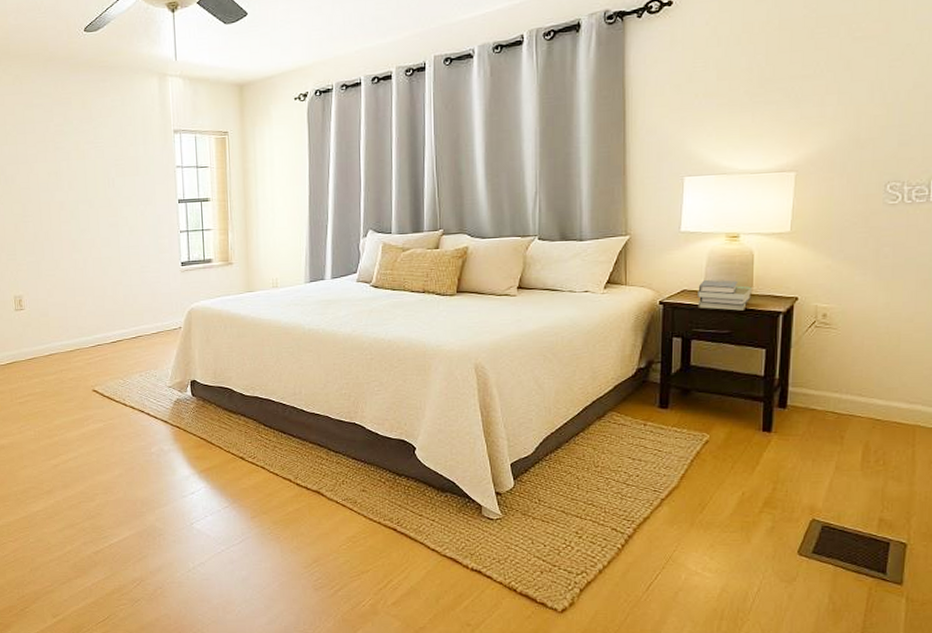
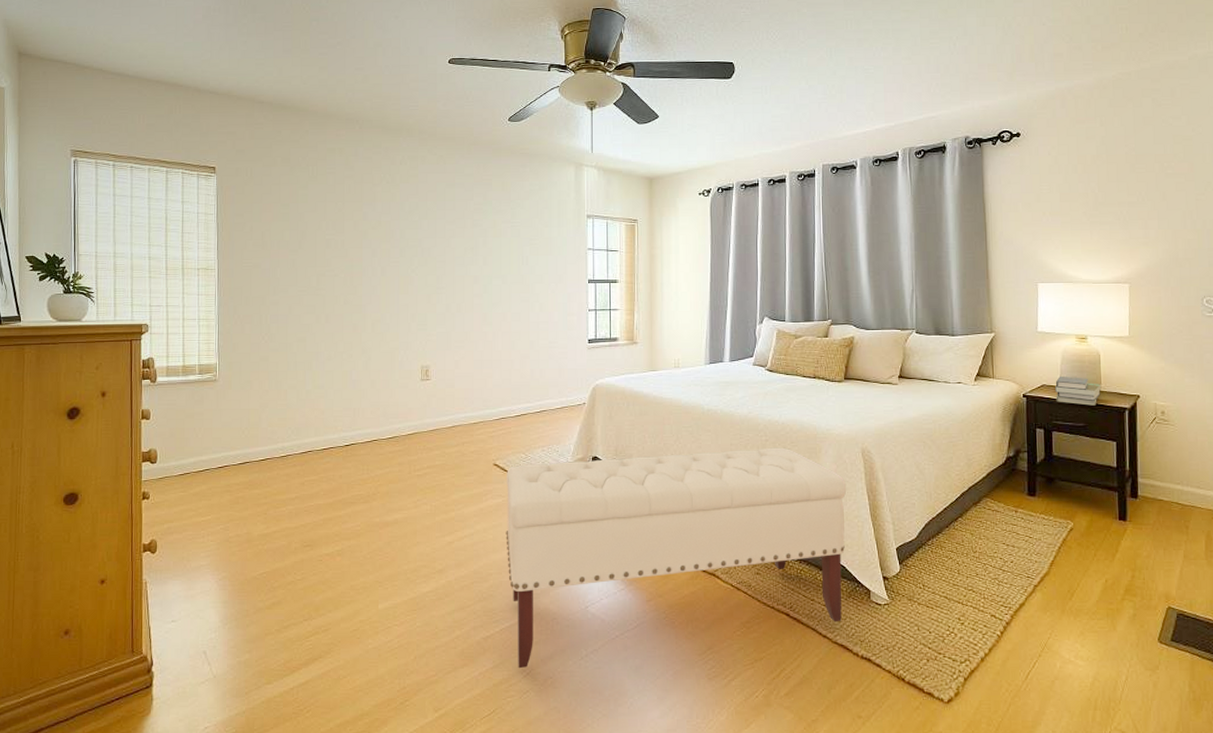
bench: none [106,365,458,580] -> present [506,447,847,669]

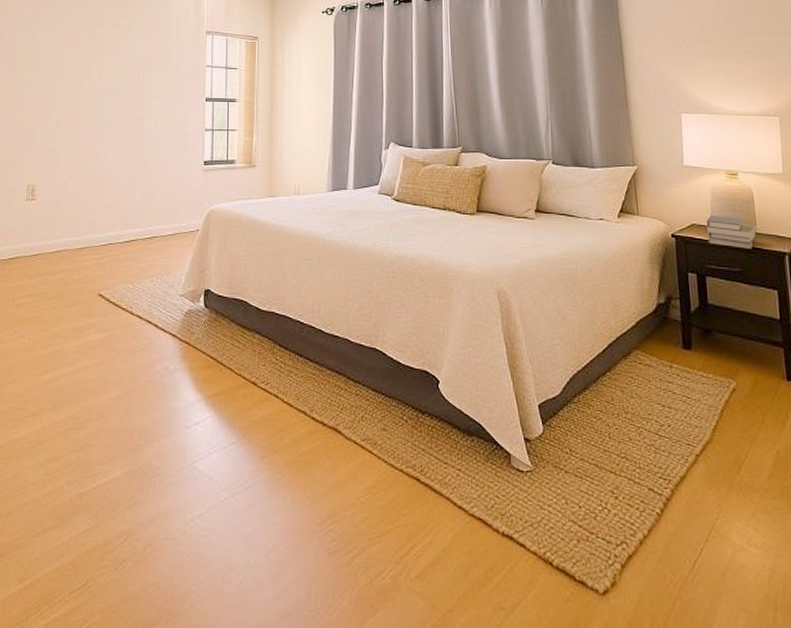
bench: present [506,447,847,669] -> none [107,285,482,534]

